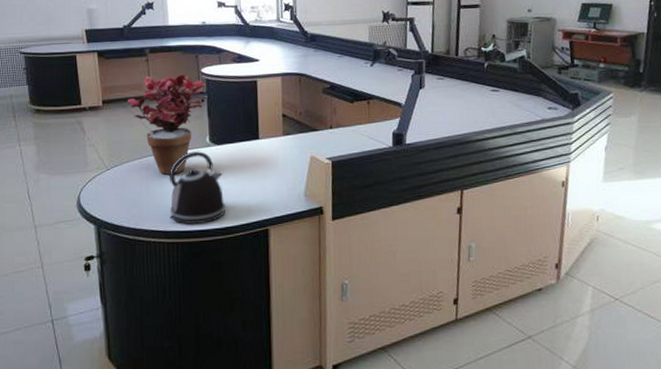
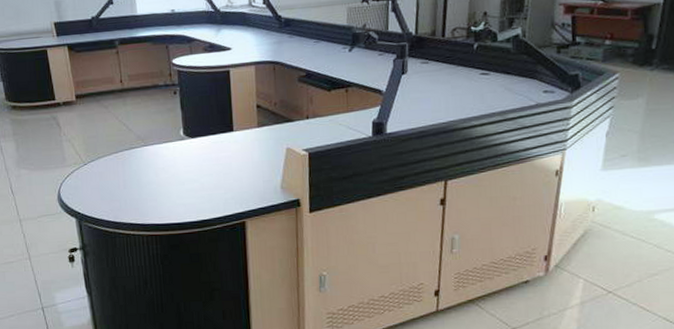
potted plant: present [128,75,206,175] -> none [100,66,178,169]
kettle: present [169,151,225,224] -> none [145,144,202,217]

